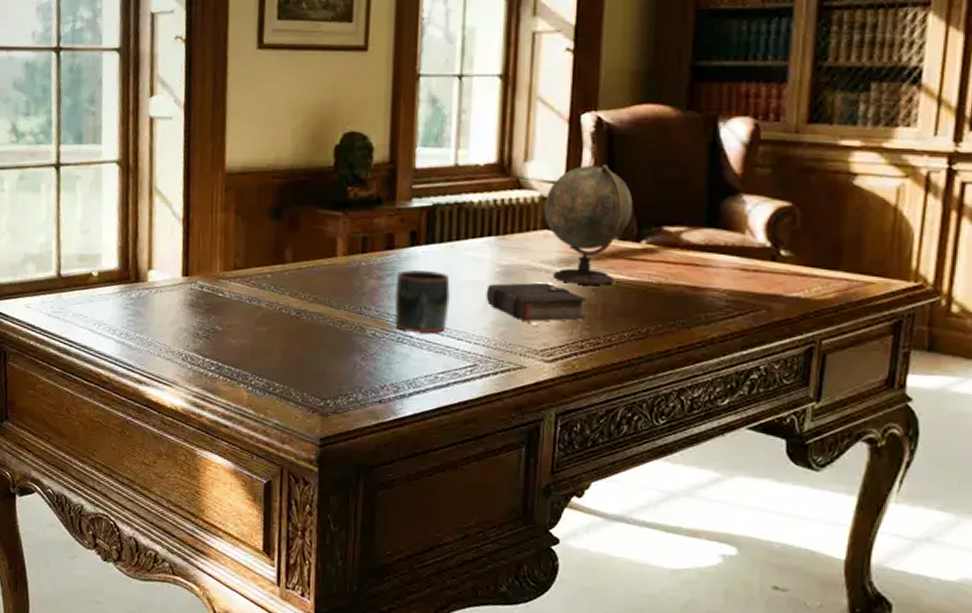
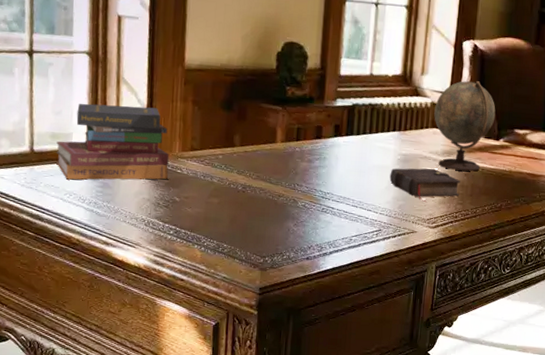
books: none [84,219,209,308] -> present [56,103,169,180]
mug: present [394,270,451,334] -> none [320,155,364,206]

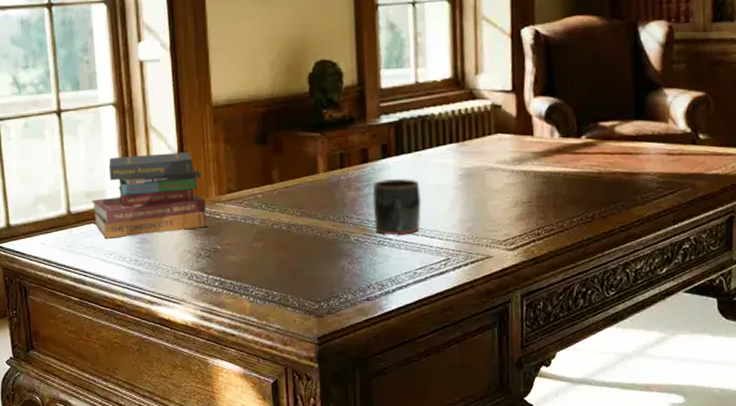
mug: none [320,155,364,206] -> present [372,179,422,236]
book: present [389,168,461,202] -> none [452,180,540,221]
globe: present [434,81,496,172] -> none [496,72,572,180]

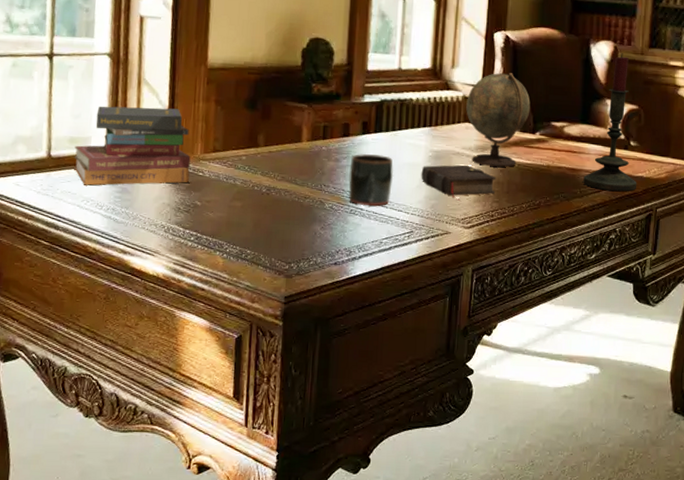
book: none [452,180,540,221] -> present [421,164,496,201]
globe: none [496,72,572,180] -> present [466,73,531,168]
candle: none [644,33,712,195] -> present [583,53,637,192]

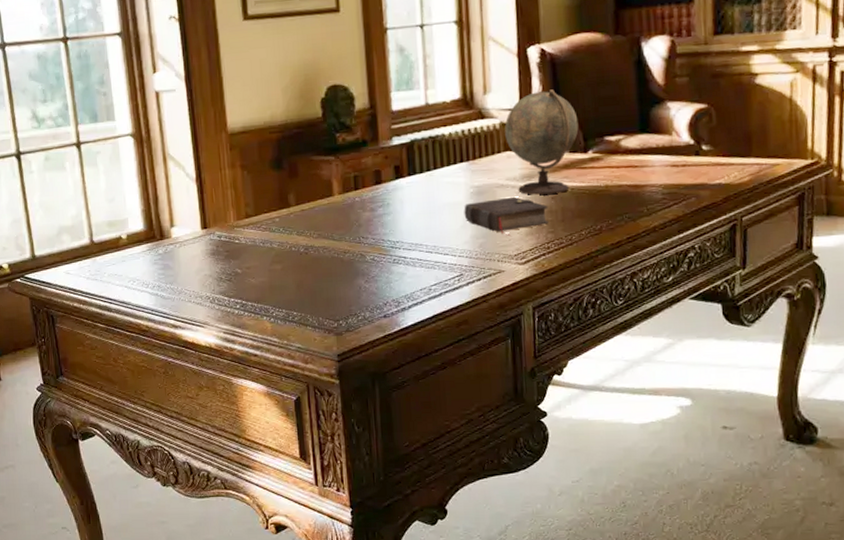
books: present [74,106,191,186] -> none [114,179,226,266]
mug: present [348,154,394,207] -> none [386,198,435,254]
candle: present [583,53,637,192] -> none [649,47,715,205]

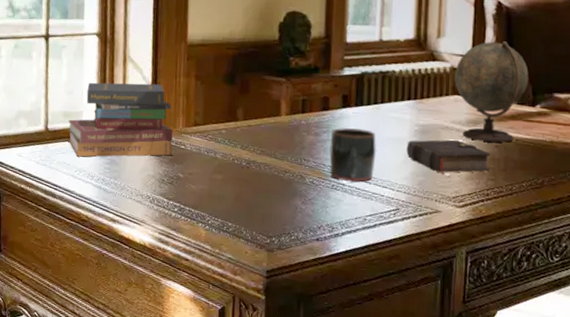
books: none [114,179,226,266] -> present [68,82,173,157]
mug: none [386,198,435,254] -> present [329,128,377,183]

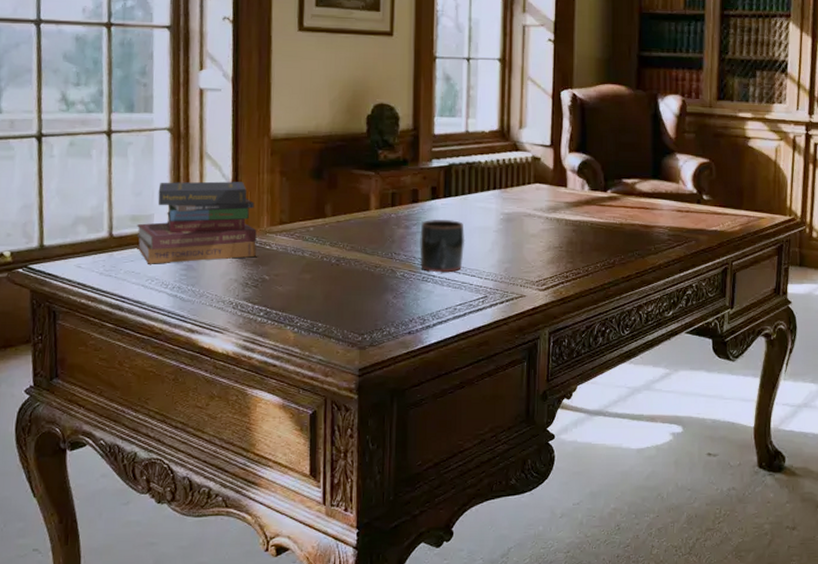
book: present [406,139,491,178] -> none [493,226,569,263]
globe: present [455,41,529,143] -> none [536,131,601,228]

